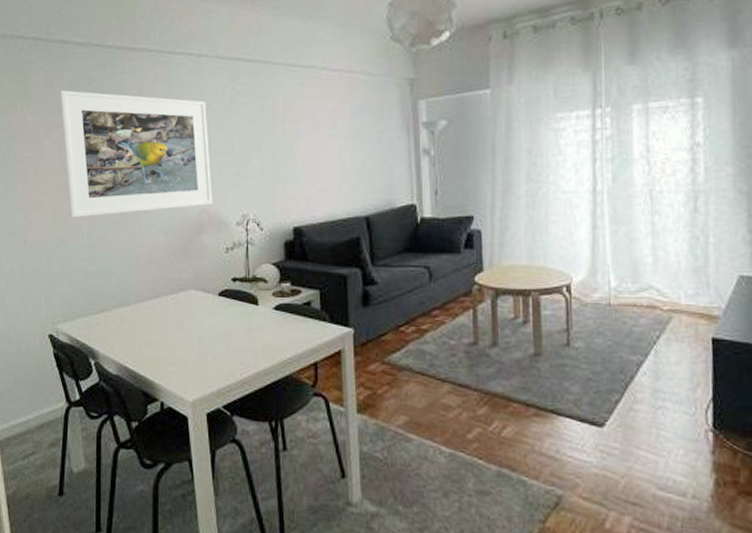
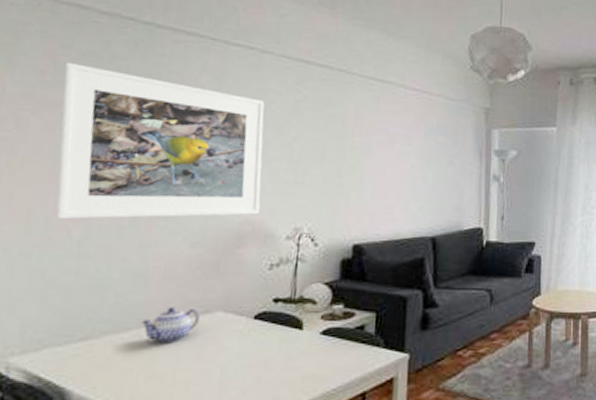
teapot: none [137,286,177,315] -> present [141,307,200,342]

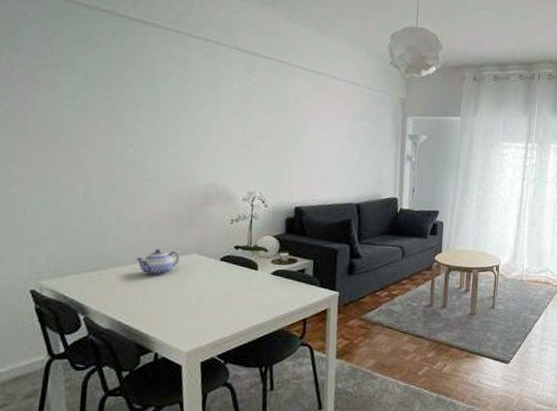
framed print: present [55,63,265,220] -> none [58,49,222,181]

